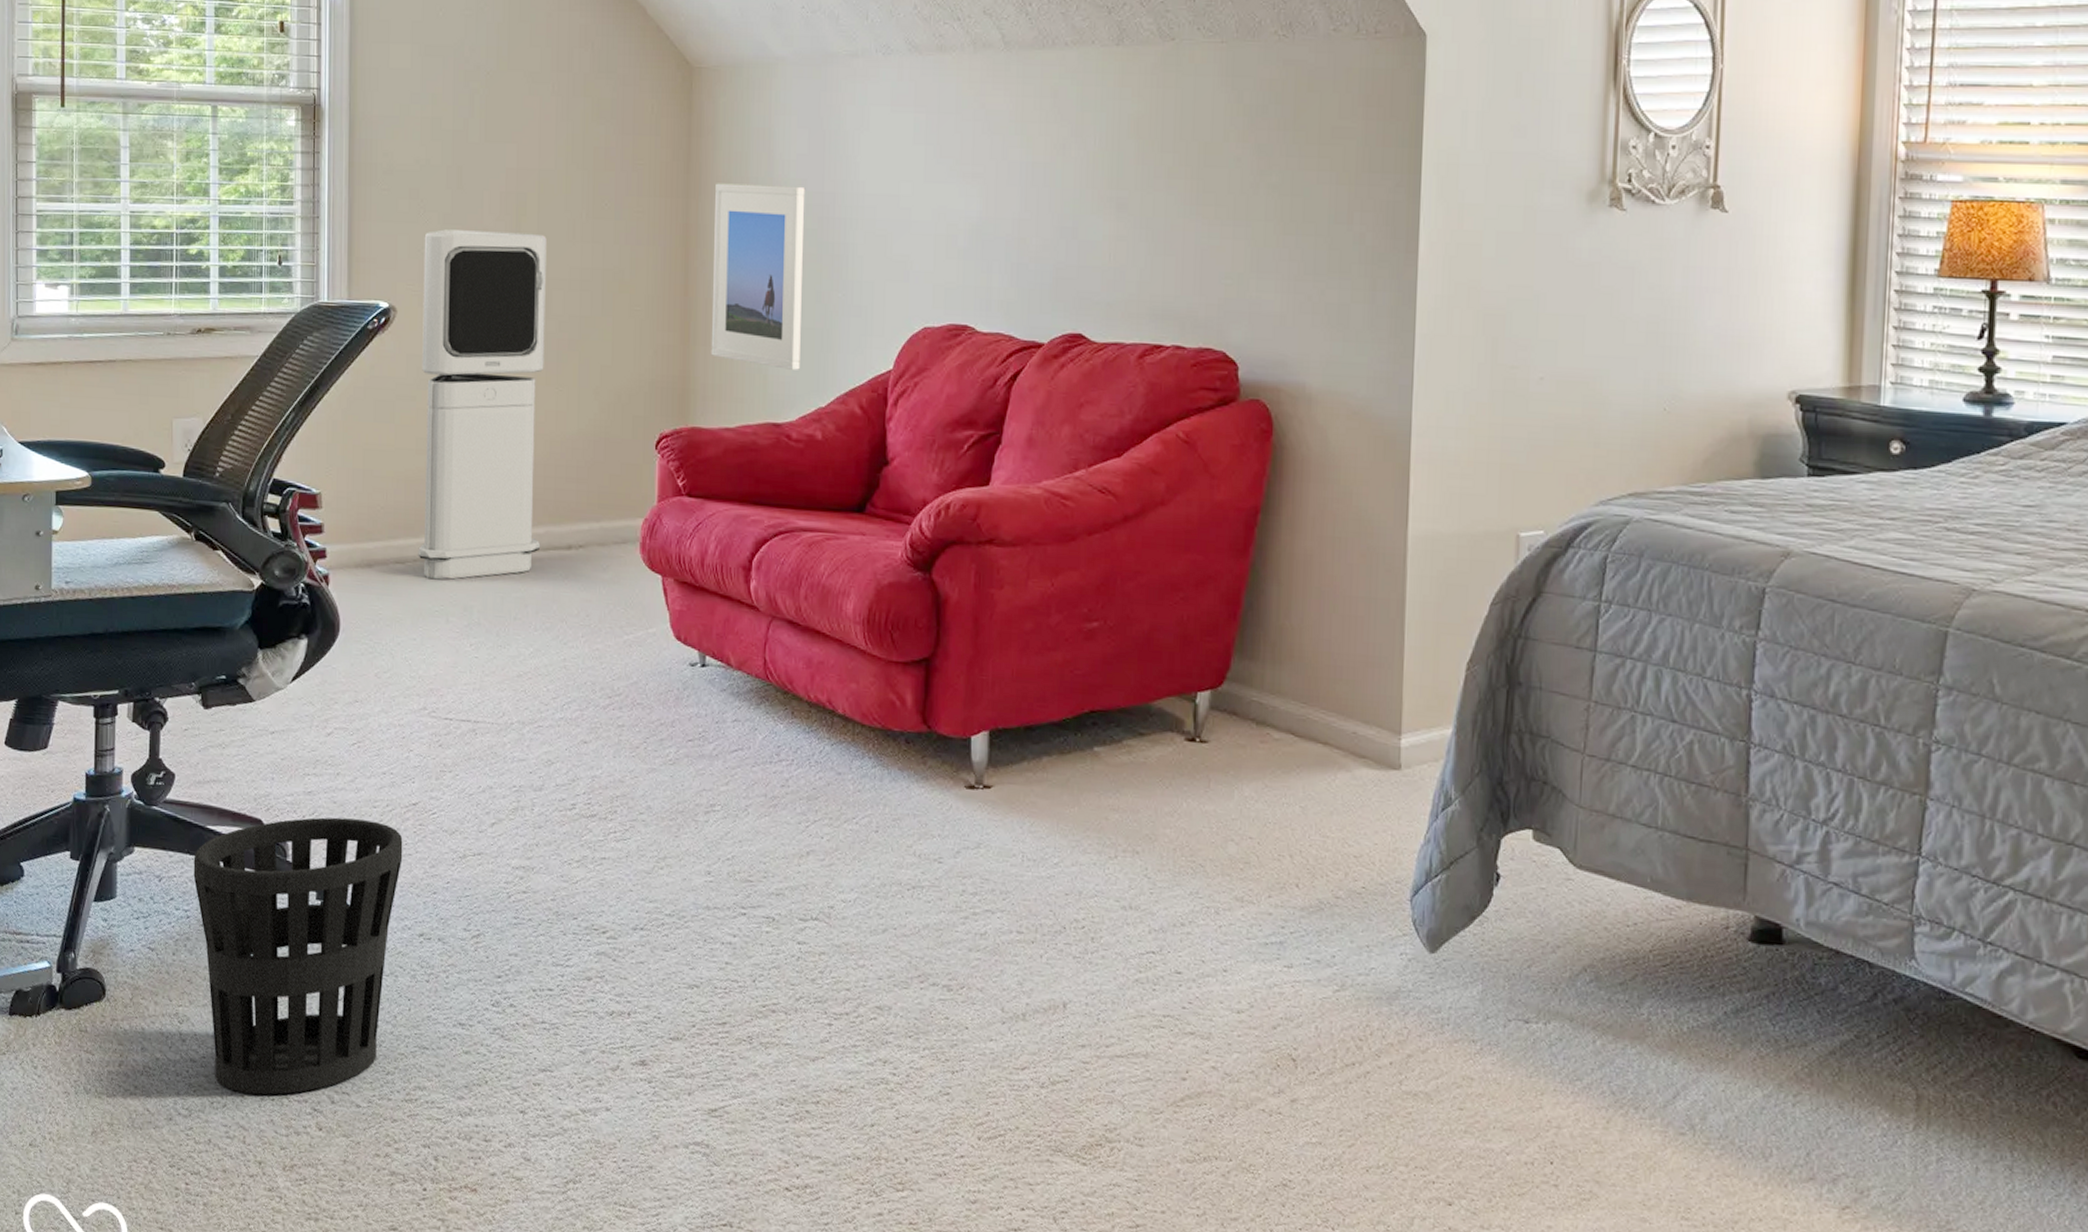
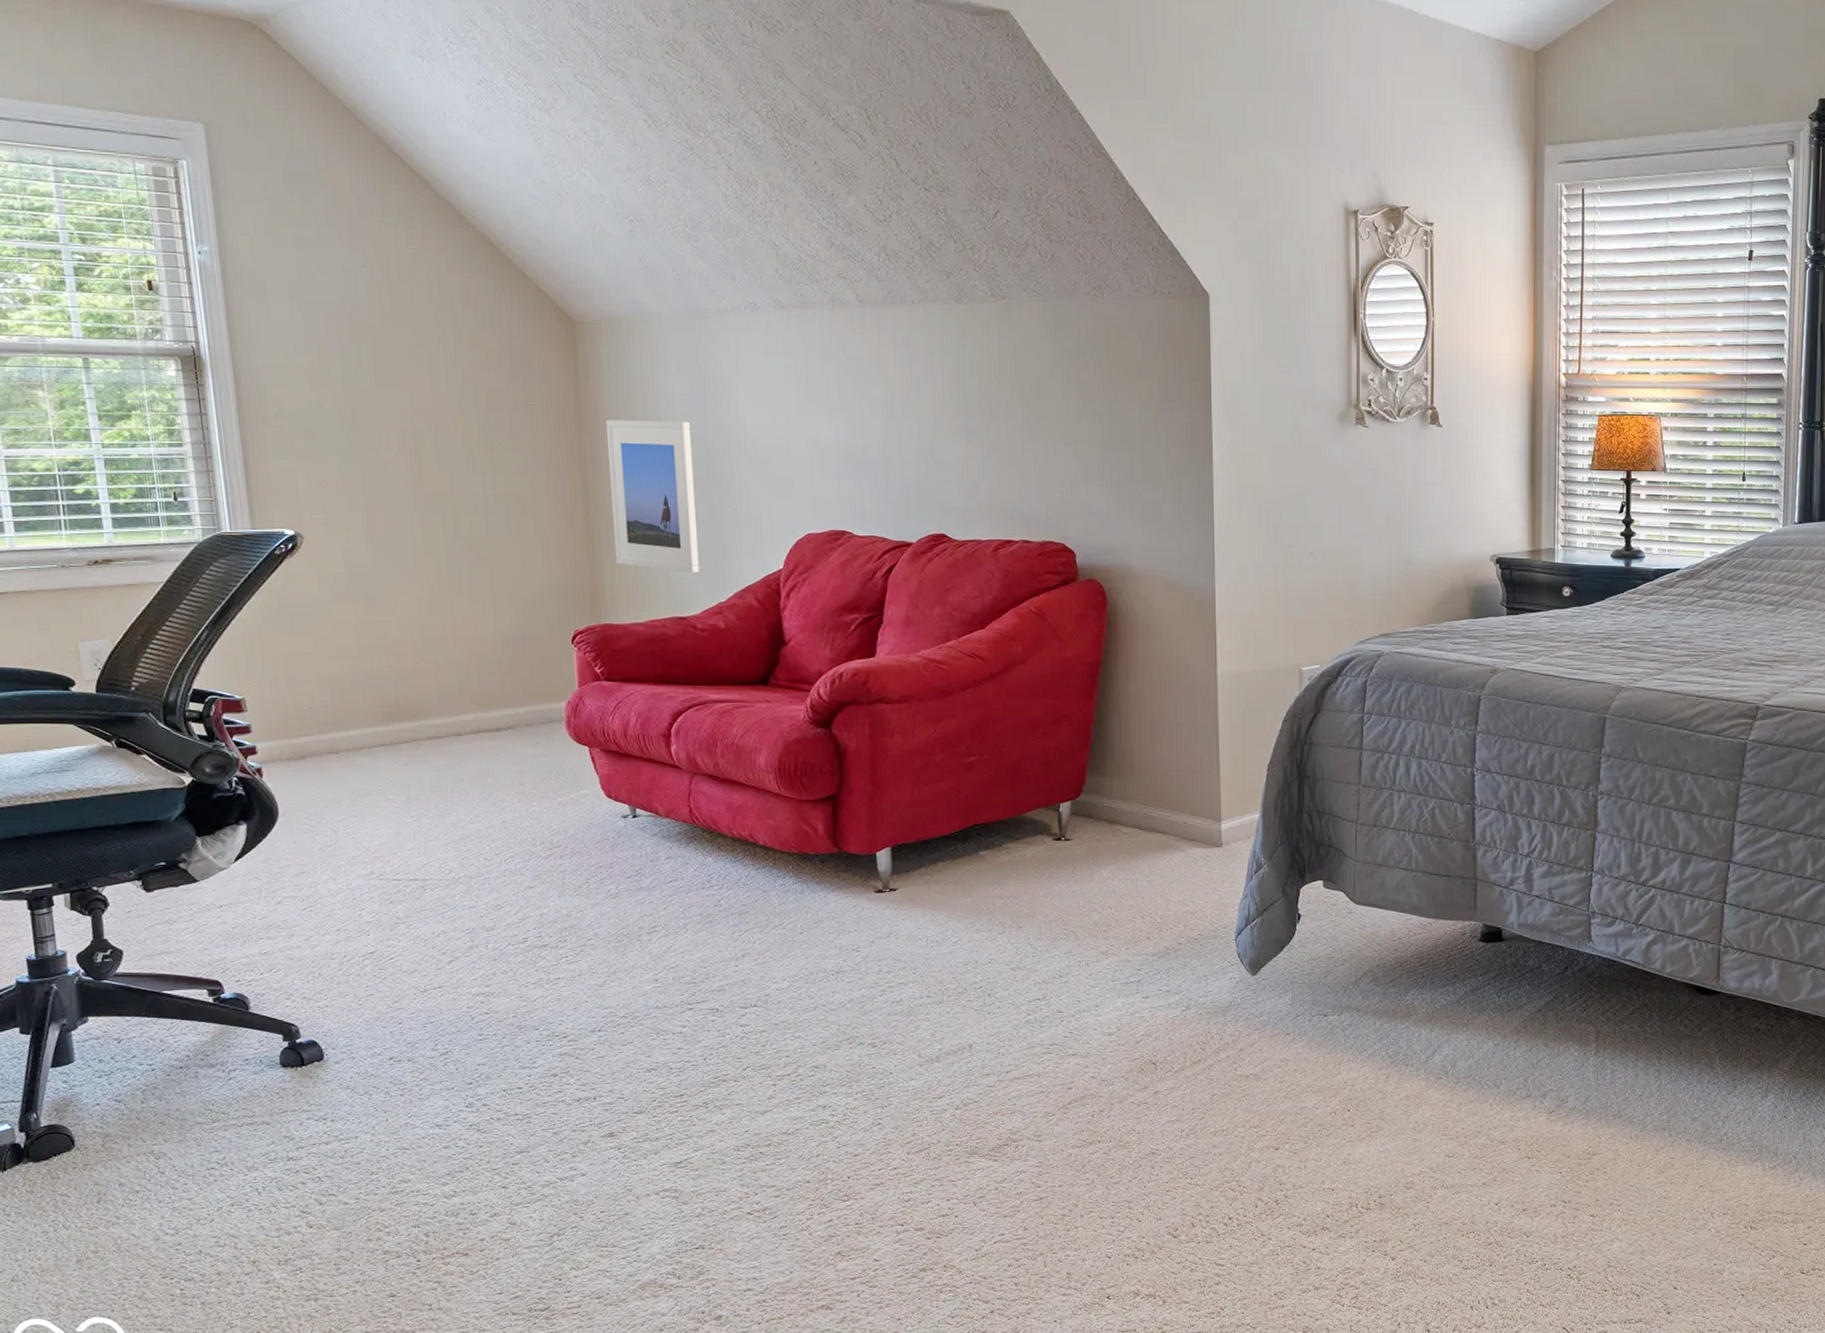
wastebasket: present [193,817,403,1095] -> none [152,971,366,1208]
air purifier: present [418,229,547,580] -> none [324,465,471,765]

